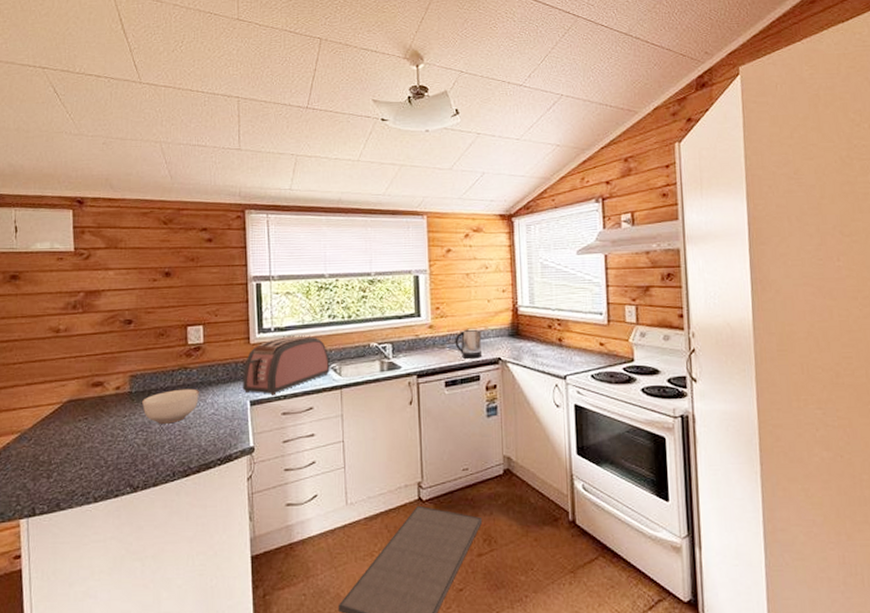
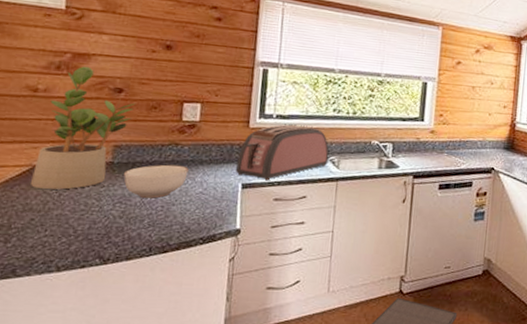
potted plant: none [63,302,145,424] -> present [31,66,136,190]
kettle: present [455,328,483,360] -> none [453,137,480,167]

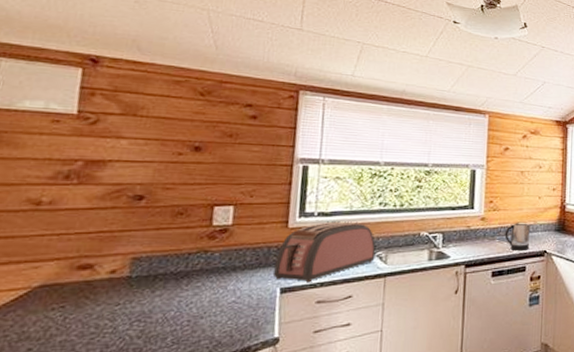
potted plant: present [31,66,136,190] -> none [29,174,159,313]
bowl: present [123,164,189,199] -> none [143,274,220,313]
kettle: none [453,137,480,167] -> present [504,222,531,251]

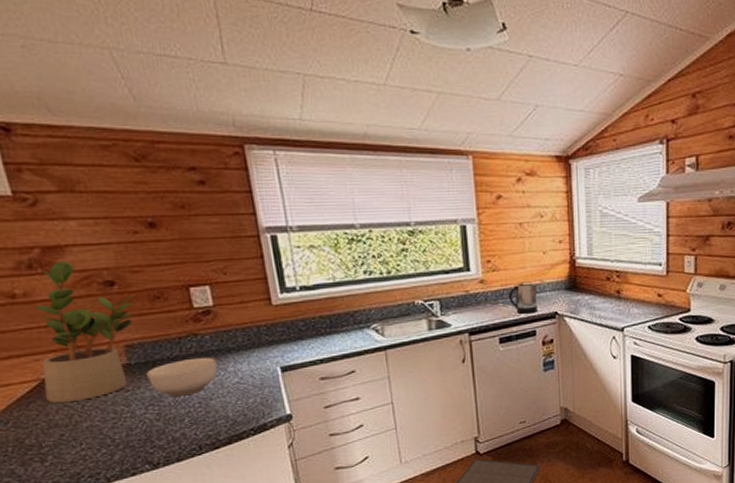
potted plant: none [29,174,159,313] -> present [35,260,135,403]
bowl: none [143,274,220,313] -> present [146,356,218,397]
toaster: present [272,221,376,283] -> none [268,294,371,360]

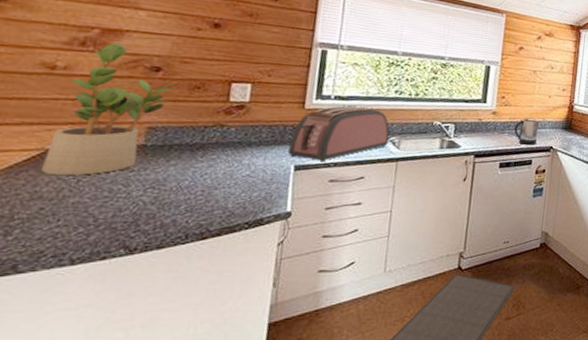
bowl: present [146,356,218,397] -> none [158,146,235,183]
toaster: none [268,294,371,360] -> present [287,105,389,162]

